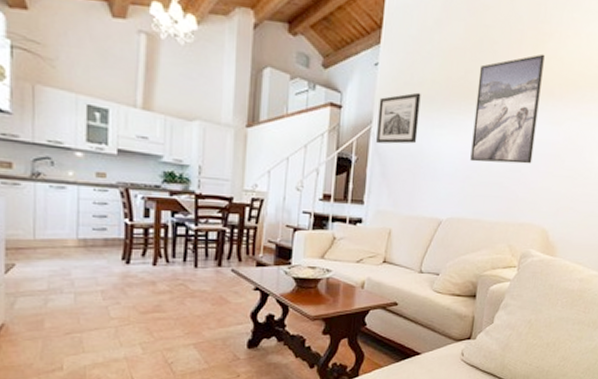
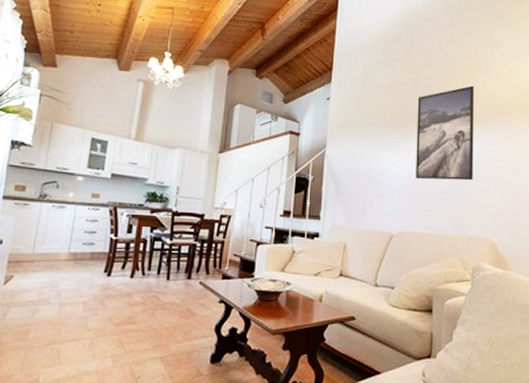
wall art: present [376,92,421,144] -> none [330,120,368,165]

